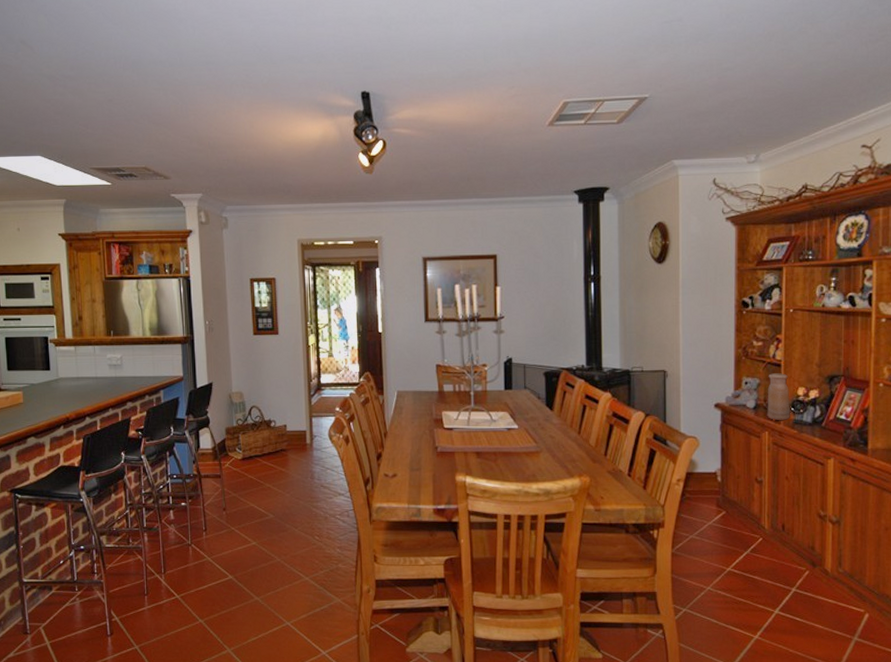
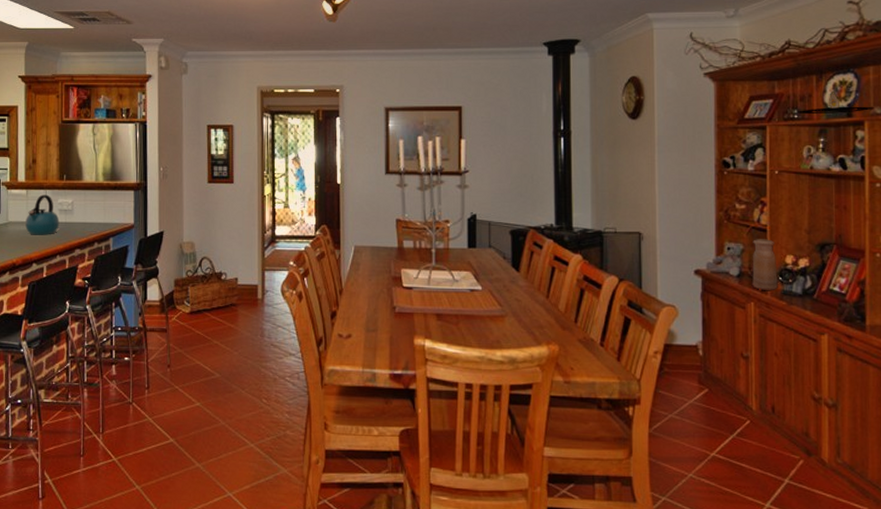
kettle: none [76,350,110,390] -> present [25,194,60,235]
decorative plate: none [812,232,882,255] -> present [798,90,874,115]

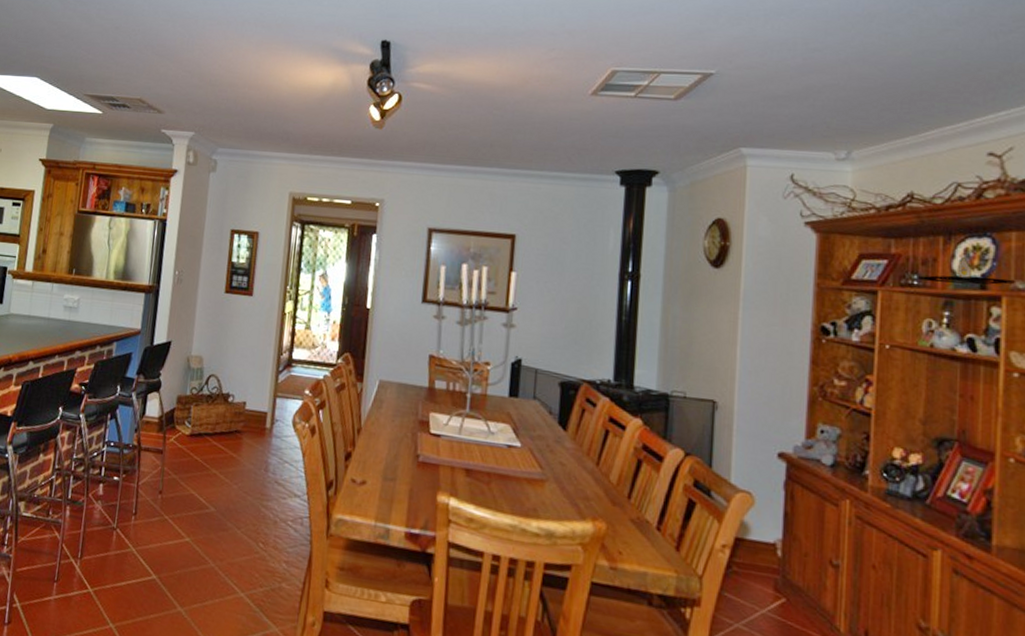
kettle: present [25,194,60,235] -> none [26,287,63,332]
vase: present [752,239,778,291] -> none [849,423,882,489]

